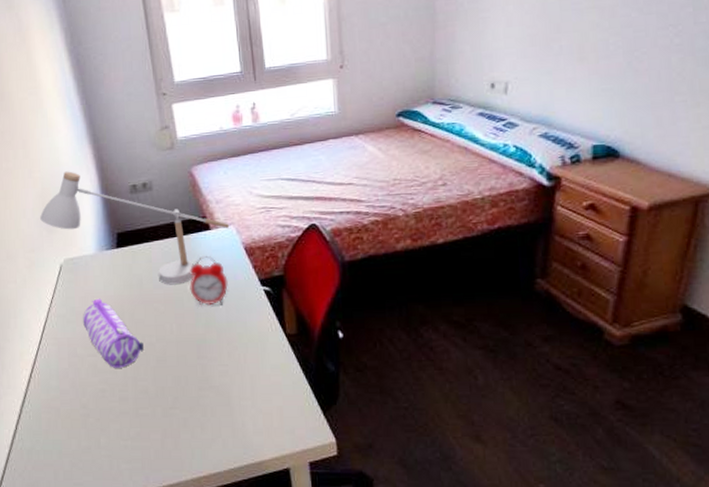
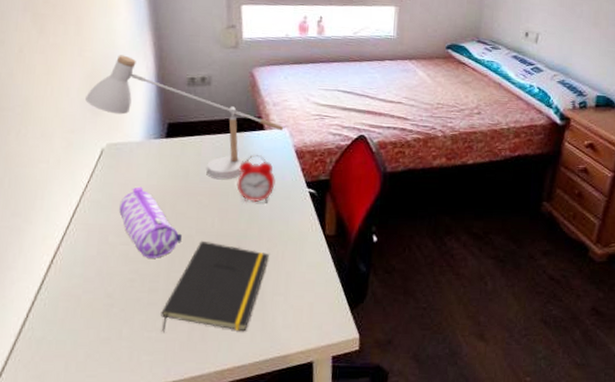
notepad: none [133,347,231,441] -> present [161,240,269,333]

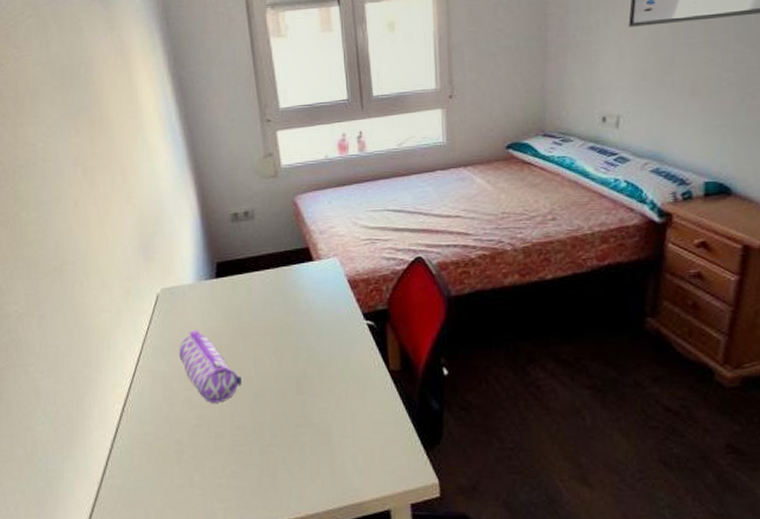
desk lamp: present [85,55,284,180] -> none [137,197,334,317]
notepad: present [161,240,269,333] -> none [229,382,332,480]
alarm clock: present [236,154,275,203] -> none [290,287,330,340]

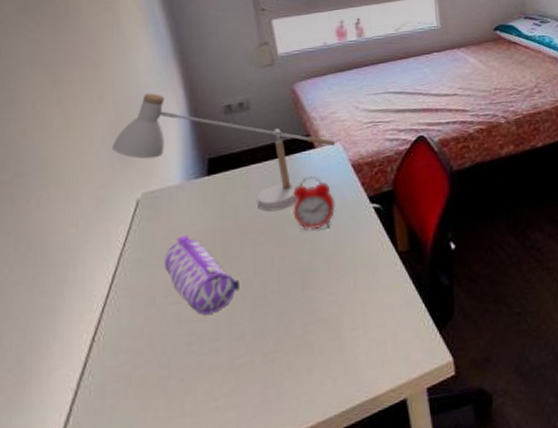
desk lamp: none [137,197,334,317] -> present [112,93,336,212]
alarm clock: none [290,287,330,340] -> present [293,175,335,232]

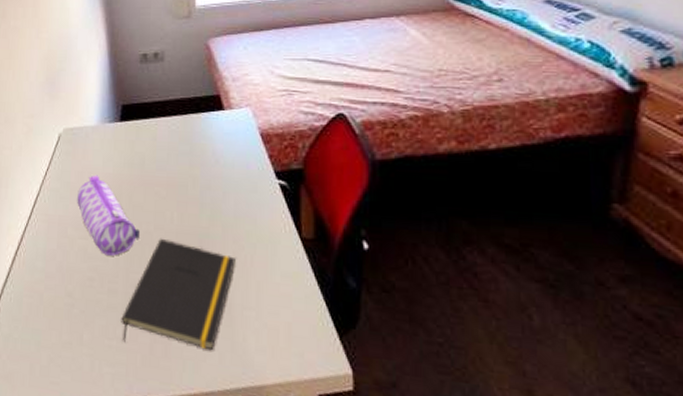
desk lamp: present [112,93,336,212] -> none [43,34,246,169]
notepad: none [226,283,340,399] -> present [121,238,235,351]
alarm clock: present [293,175,335,232] -> none [196,138,239,197]

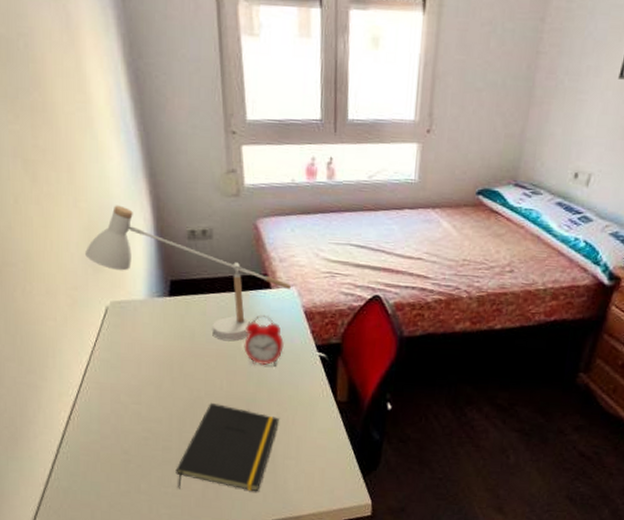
desk lamp: none [43,34,246,169] -> present [85,205,292,342]
pencil case: present [76,175,140,256] -> none [127,346,191,419]
alarm clock: none [196,138,239,197] -> present [244,314,284,367]

